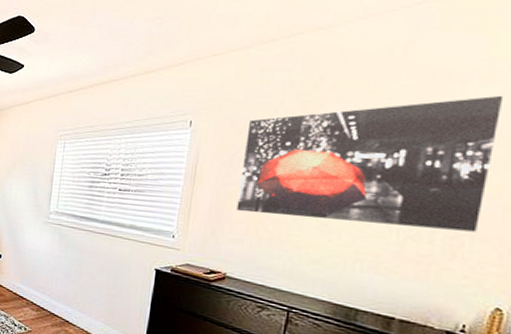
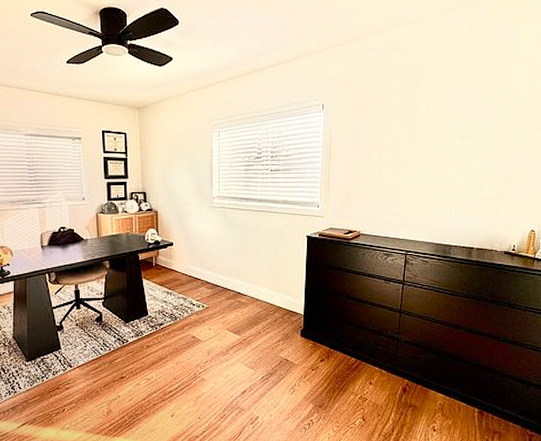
wall art: present [236,95,504,232] -> none [363,74,529,179]

